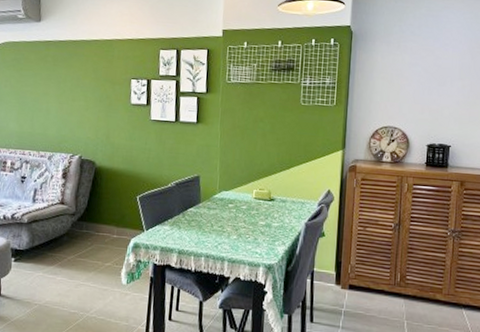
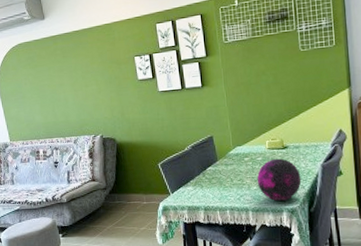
decorative orb: none [237,209,284,256] -> present [256,158,302,202]

